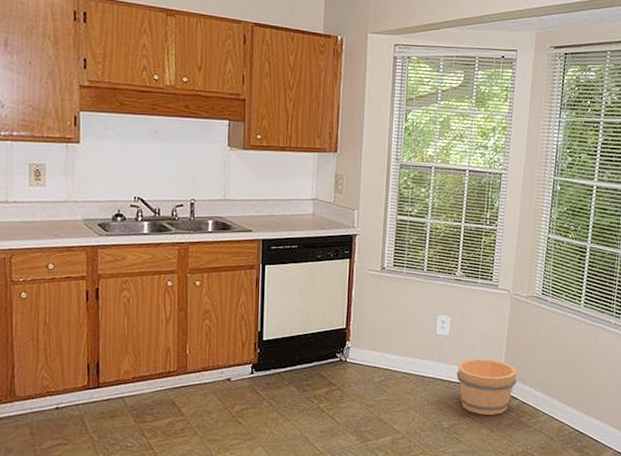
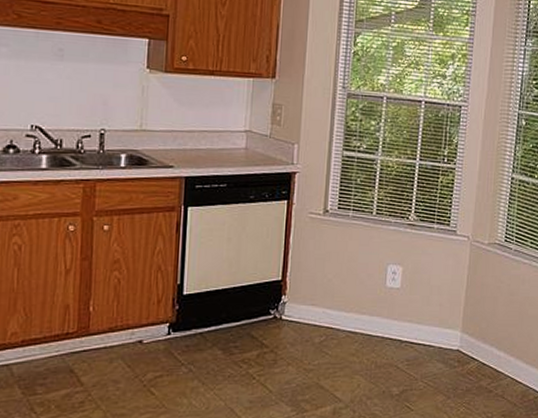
bucket: present [456,358,518,415] -> none [408,314,477,379]

